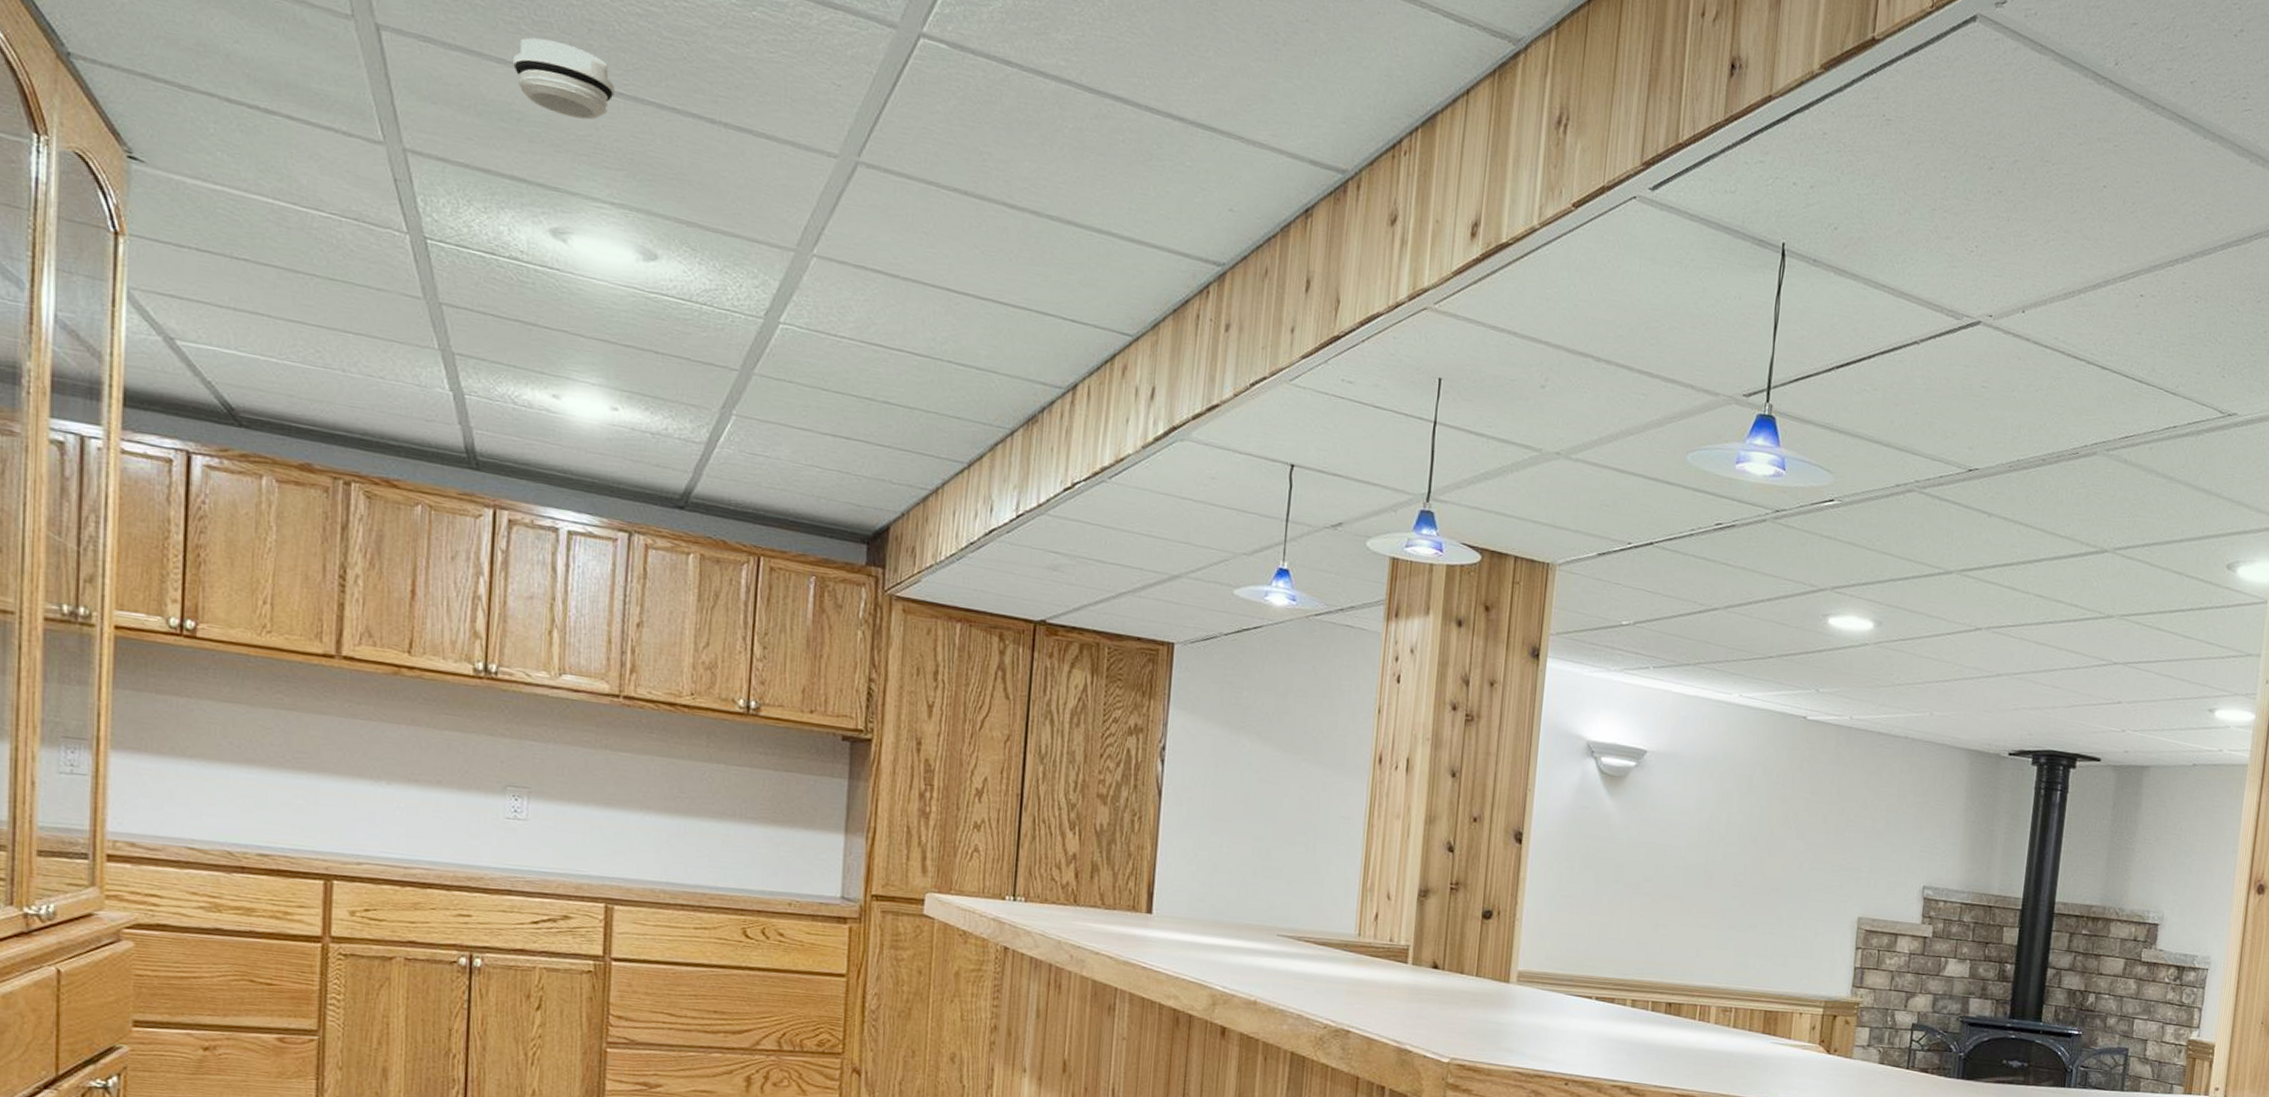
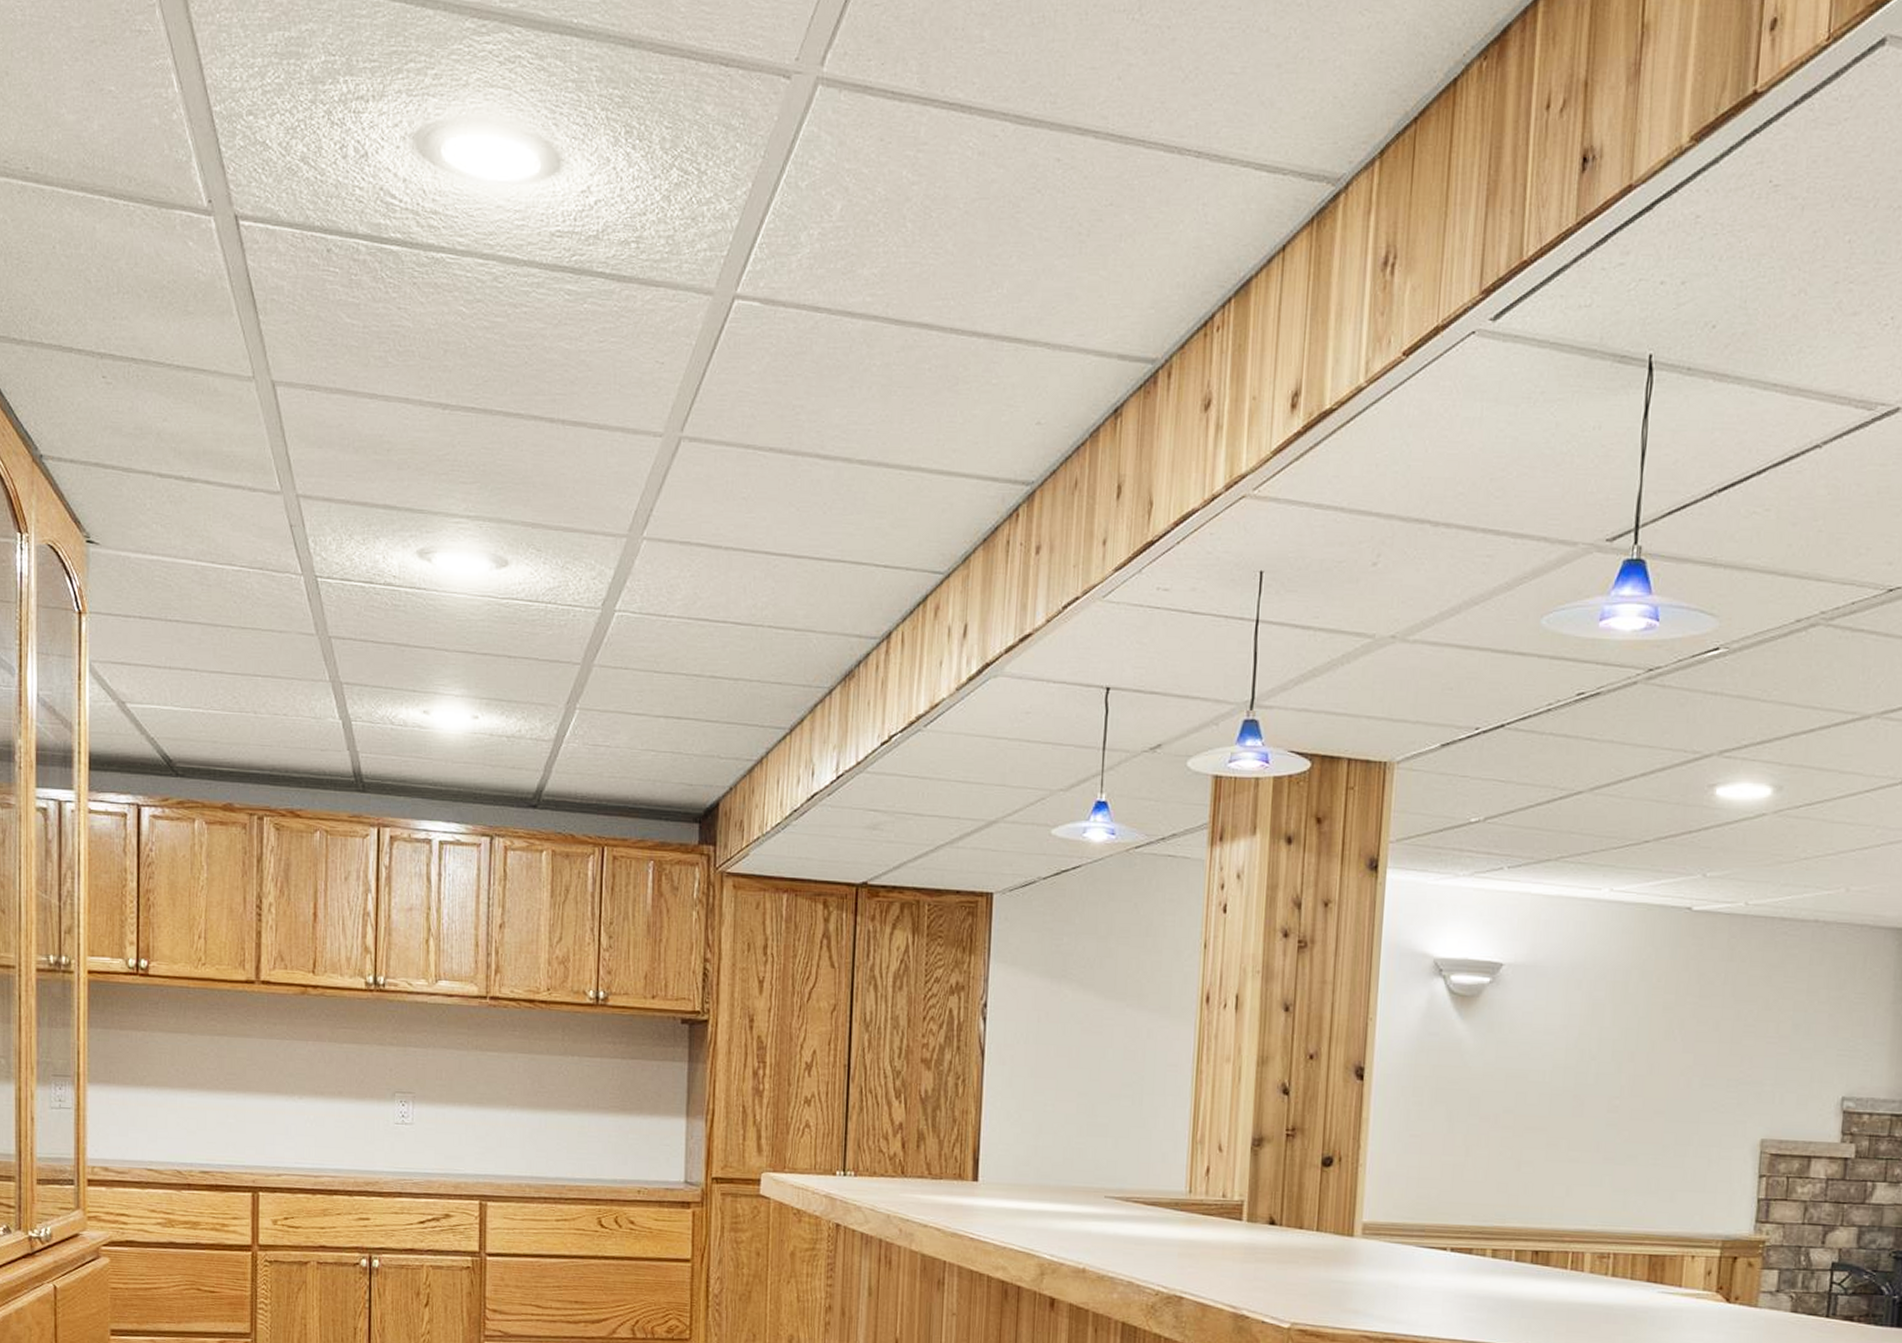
smoke detector: present [513,37,615,120] -> none [383,368,468,439]

